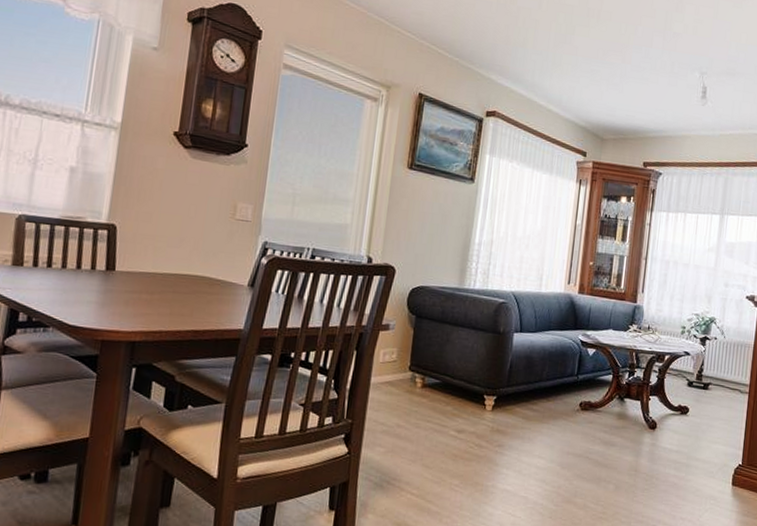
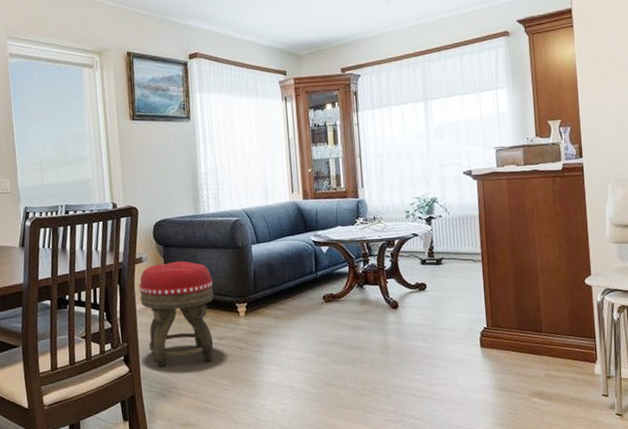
footstool: none [376,335,464,456] -> present [139,261,214,368]

